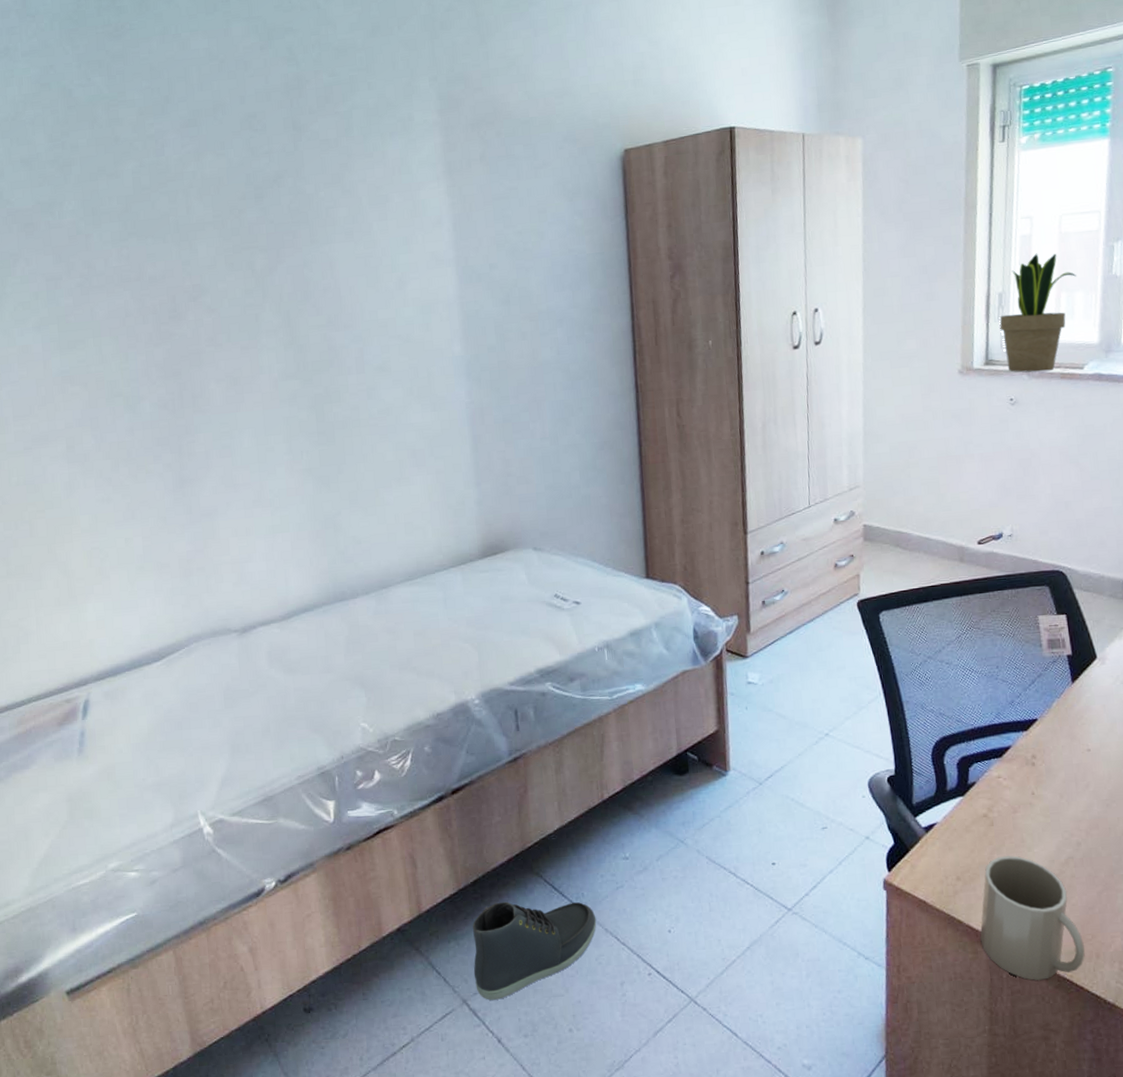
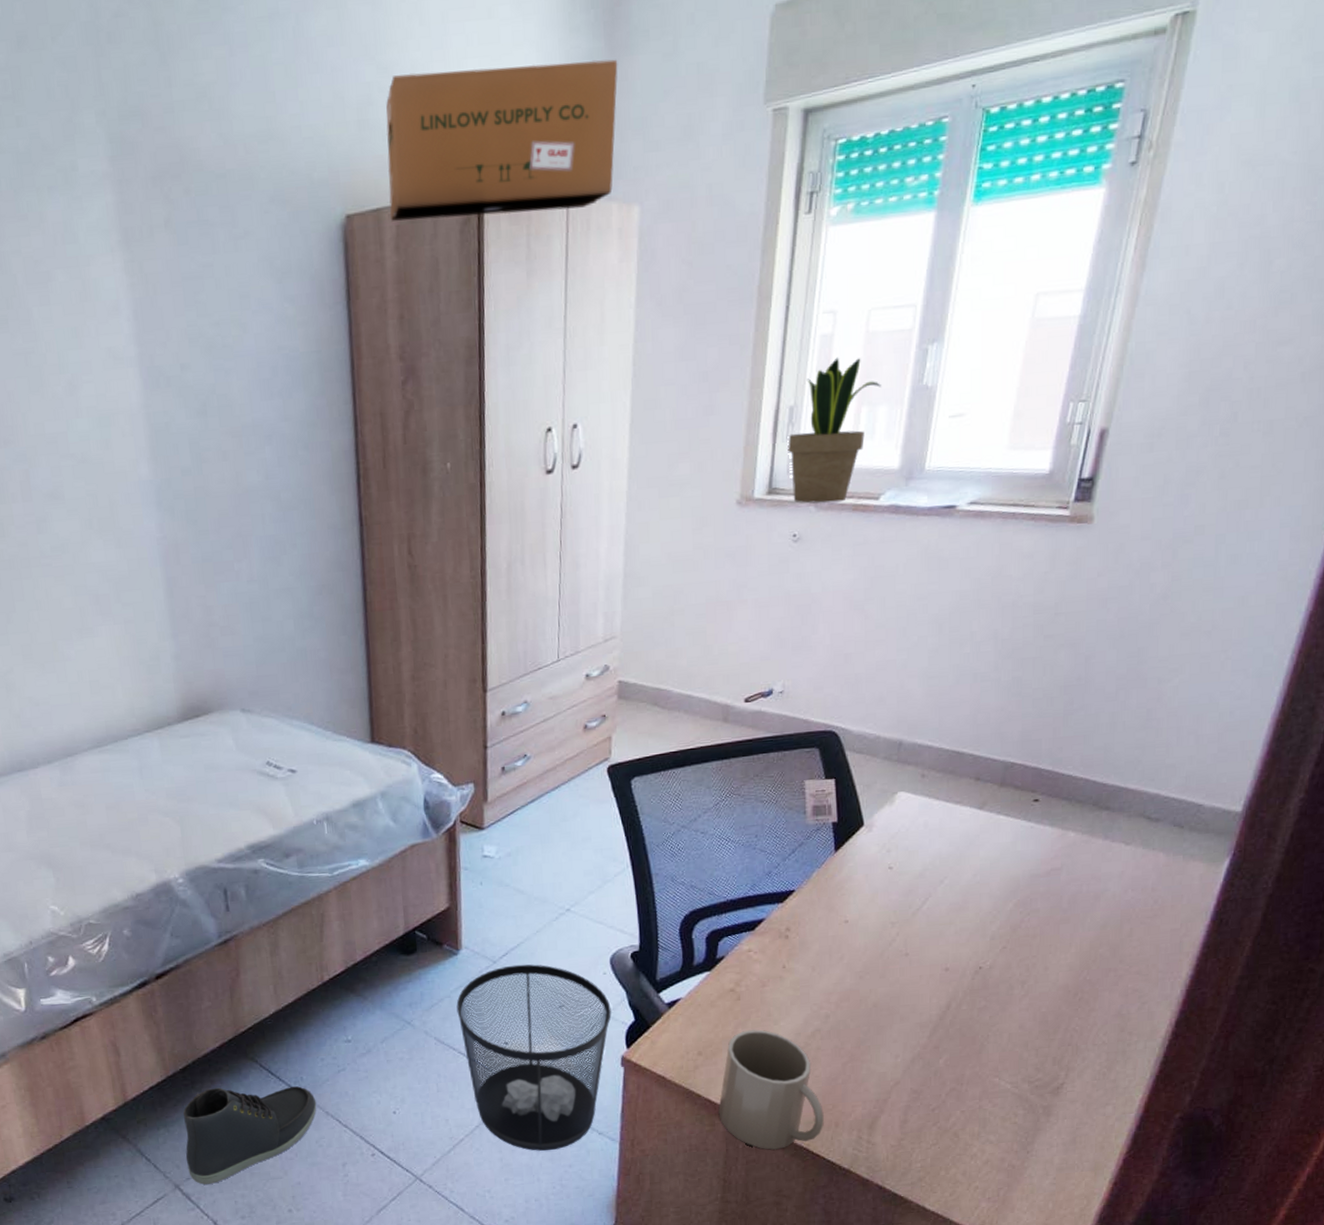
box: none [656,31,840,153] -> present [386,59,618,221]
waste bin: none [726,786,872,976] -> present [456,964,612,1151]

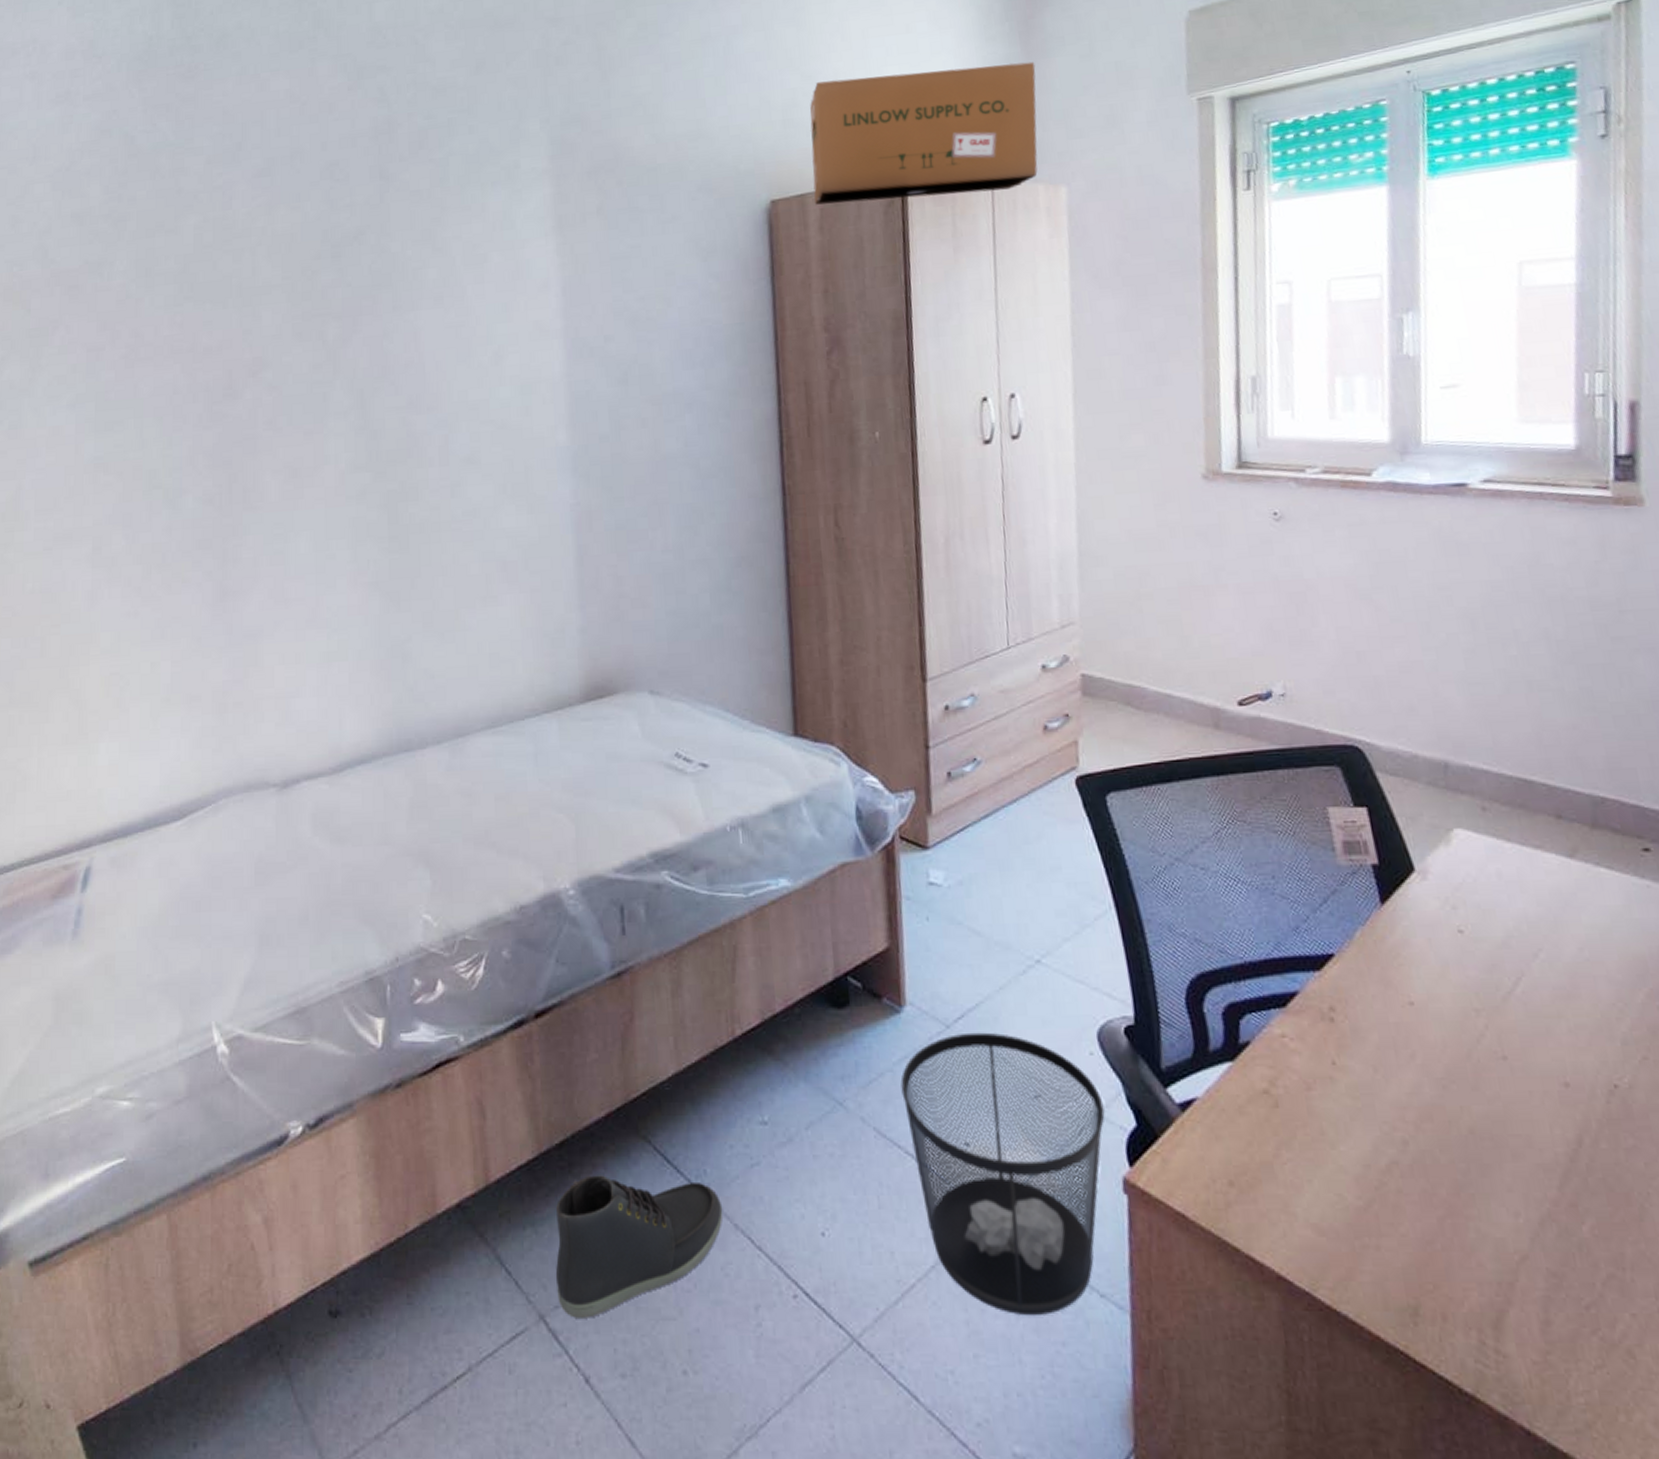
mug: present [718,1029,824,1150] -> none [1266,1154,1425,1349]
potted plant: present [788,357,882,504] -> none [1254,327,1355,480]

